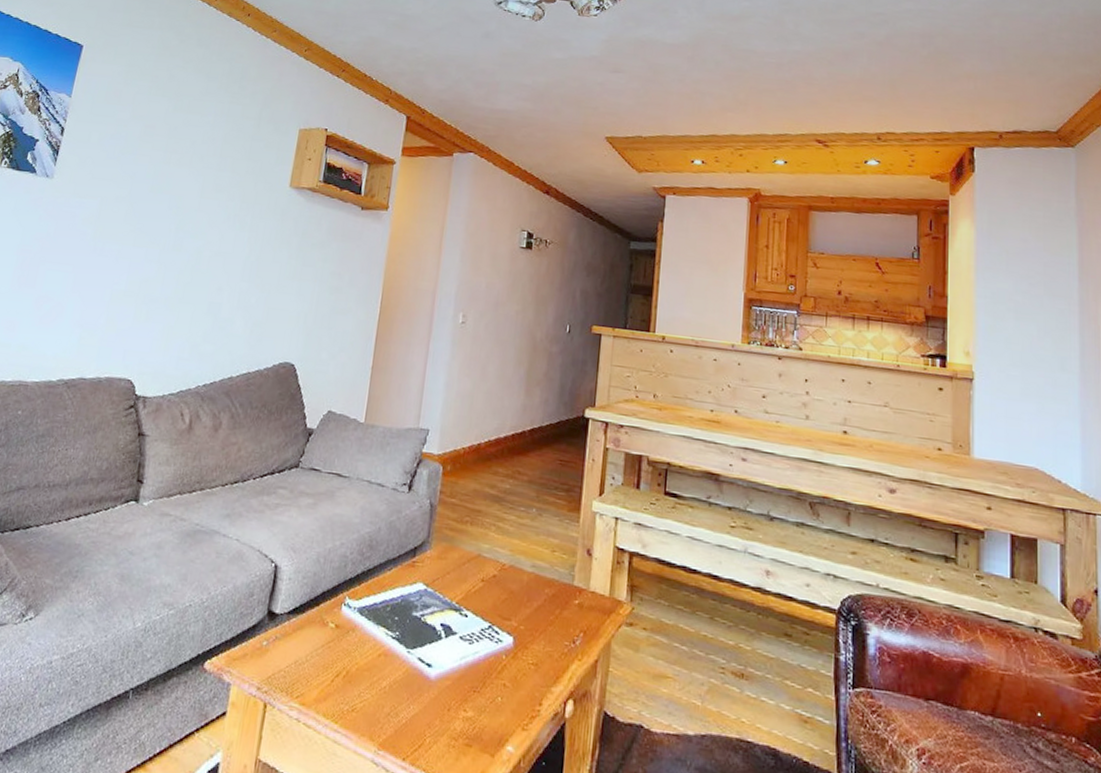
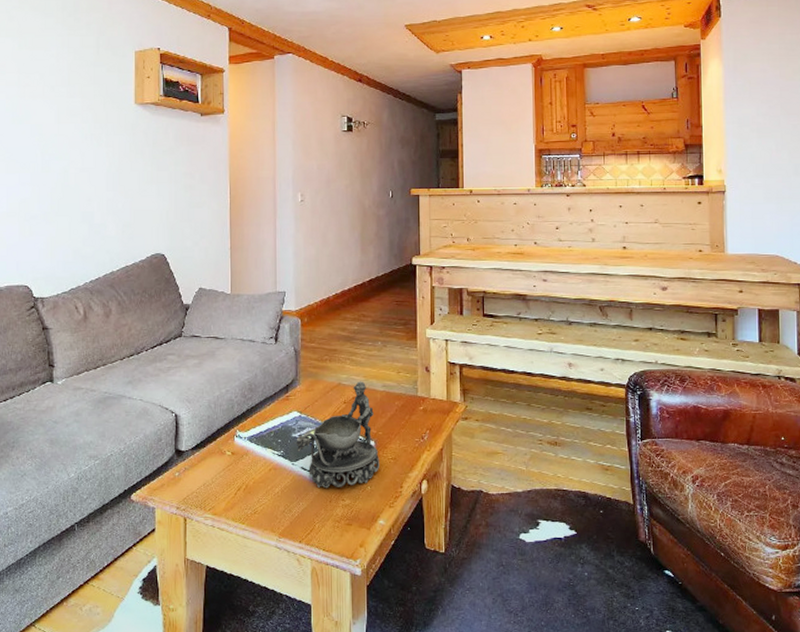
decorative bowl: none [416,555,517,693] -> present [296,381,379,489]

